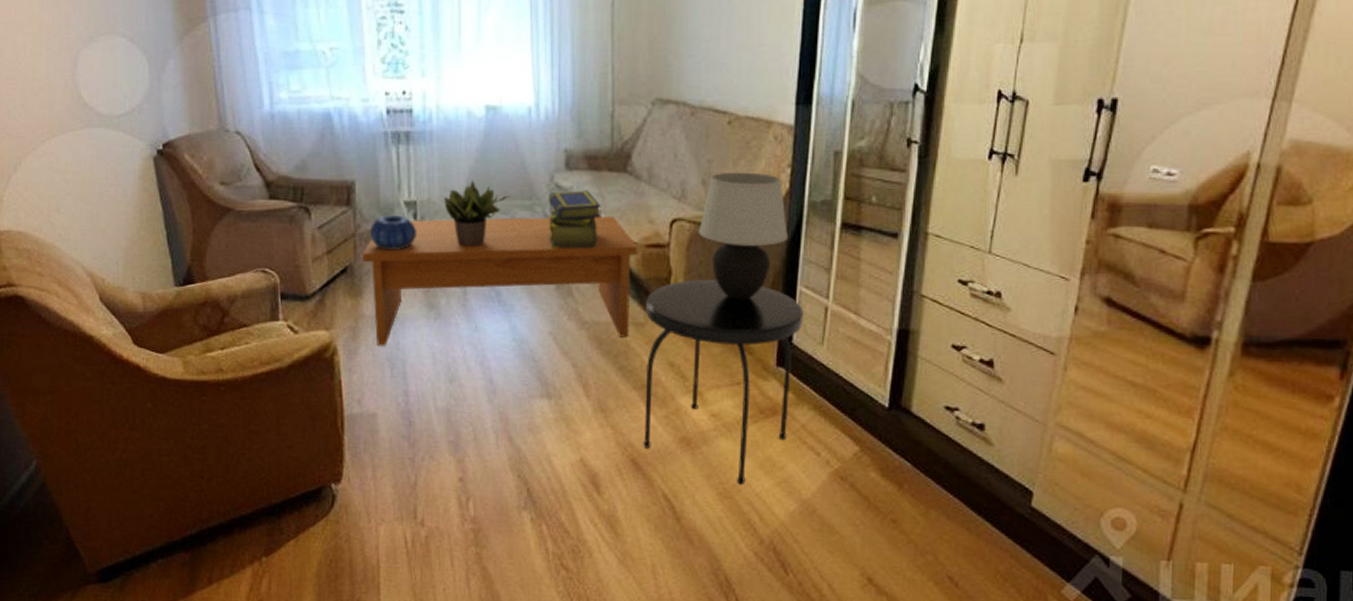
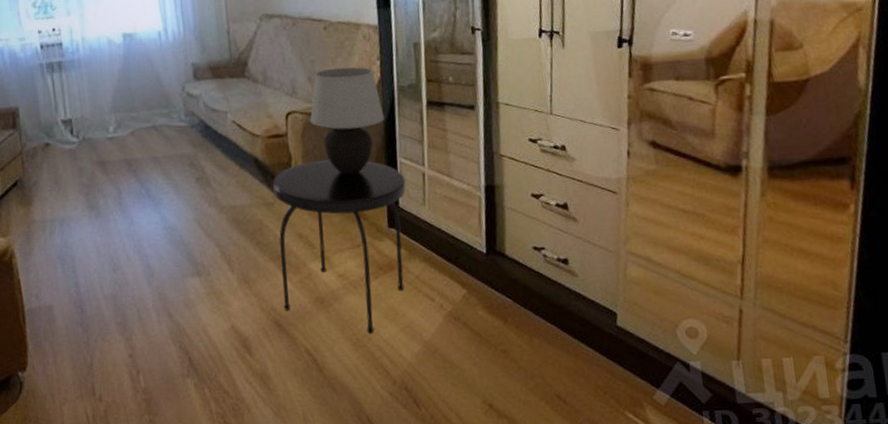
coffee table: present [363,217,639,346] -> none [30,115,262,246]
decorative bowl: present [370,215,416,250] -> none [35,132,74,163]
potted plant: present [444,180,511,248] -> none [95,96,151,154]
stack of books: present [548,190,601,249] -> none [182,95,228,148]

